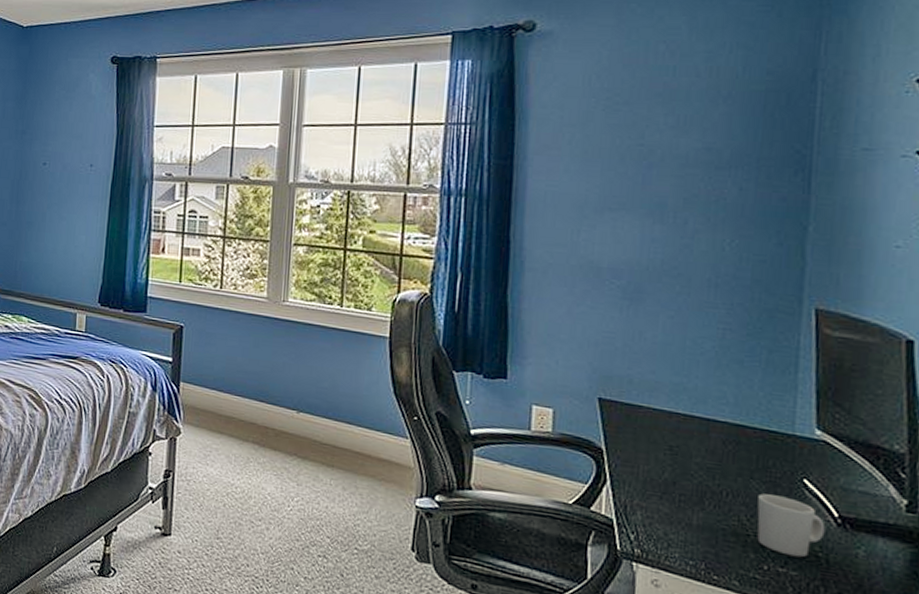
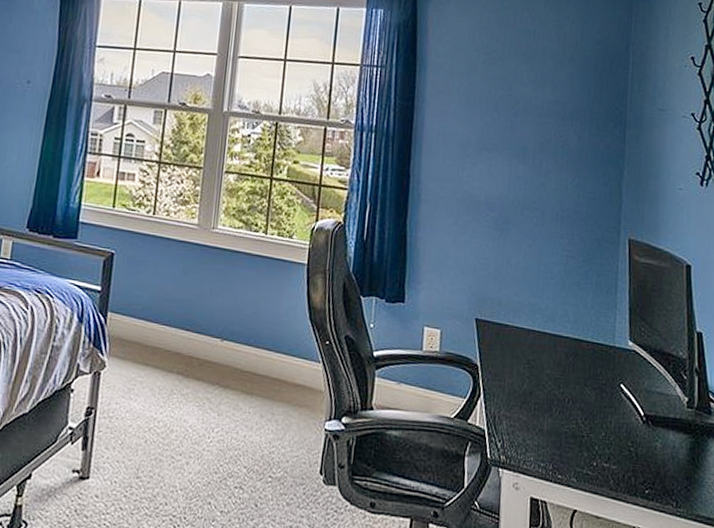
mug: present [757,493,826,558] -> none [589,398,635,453]

